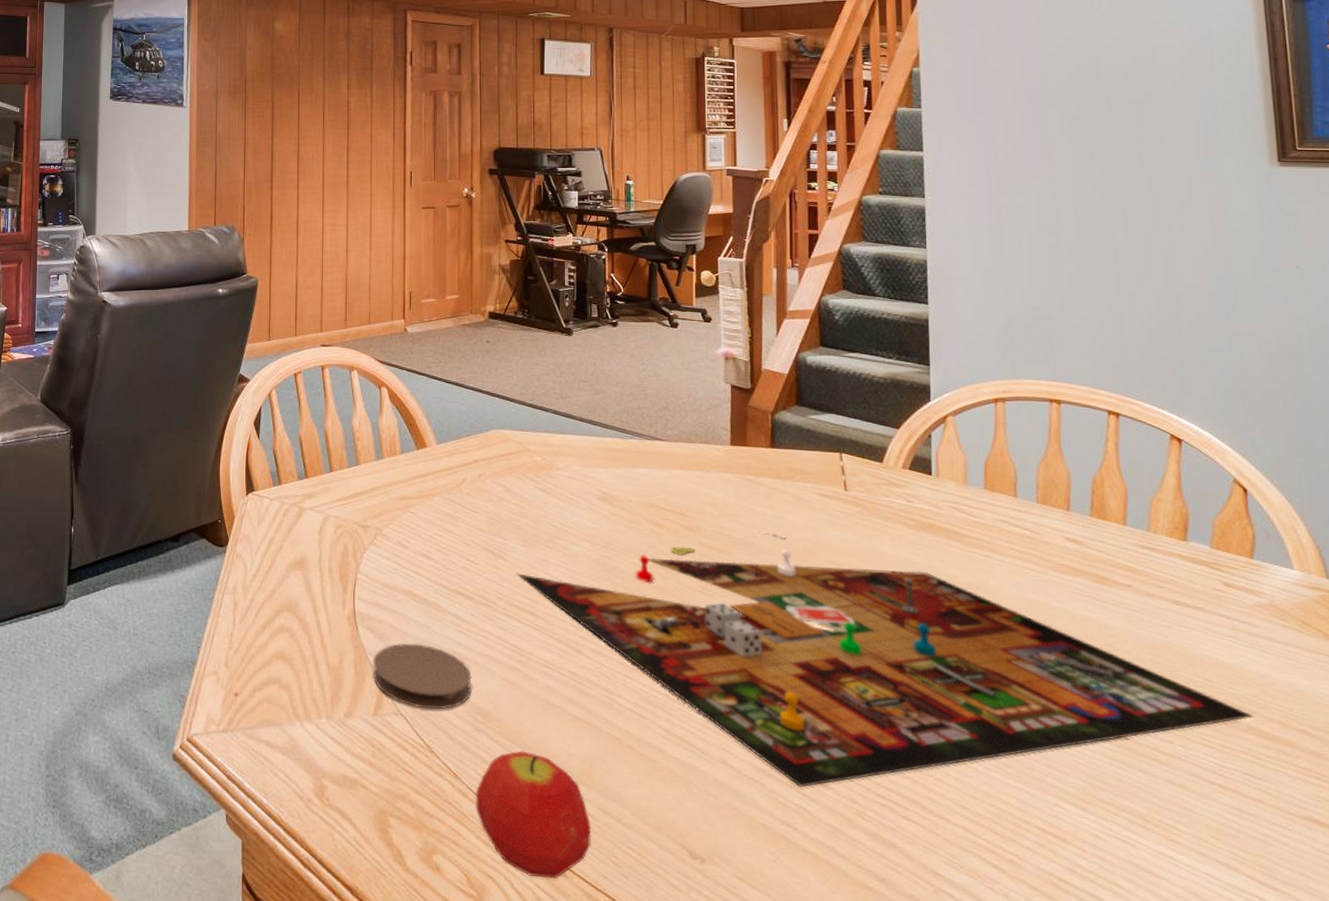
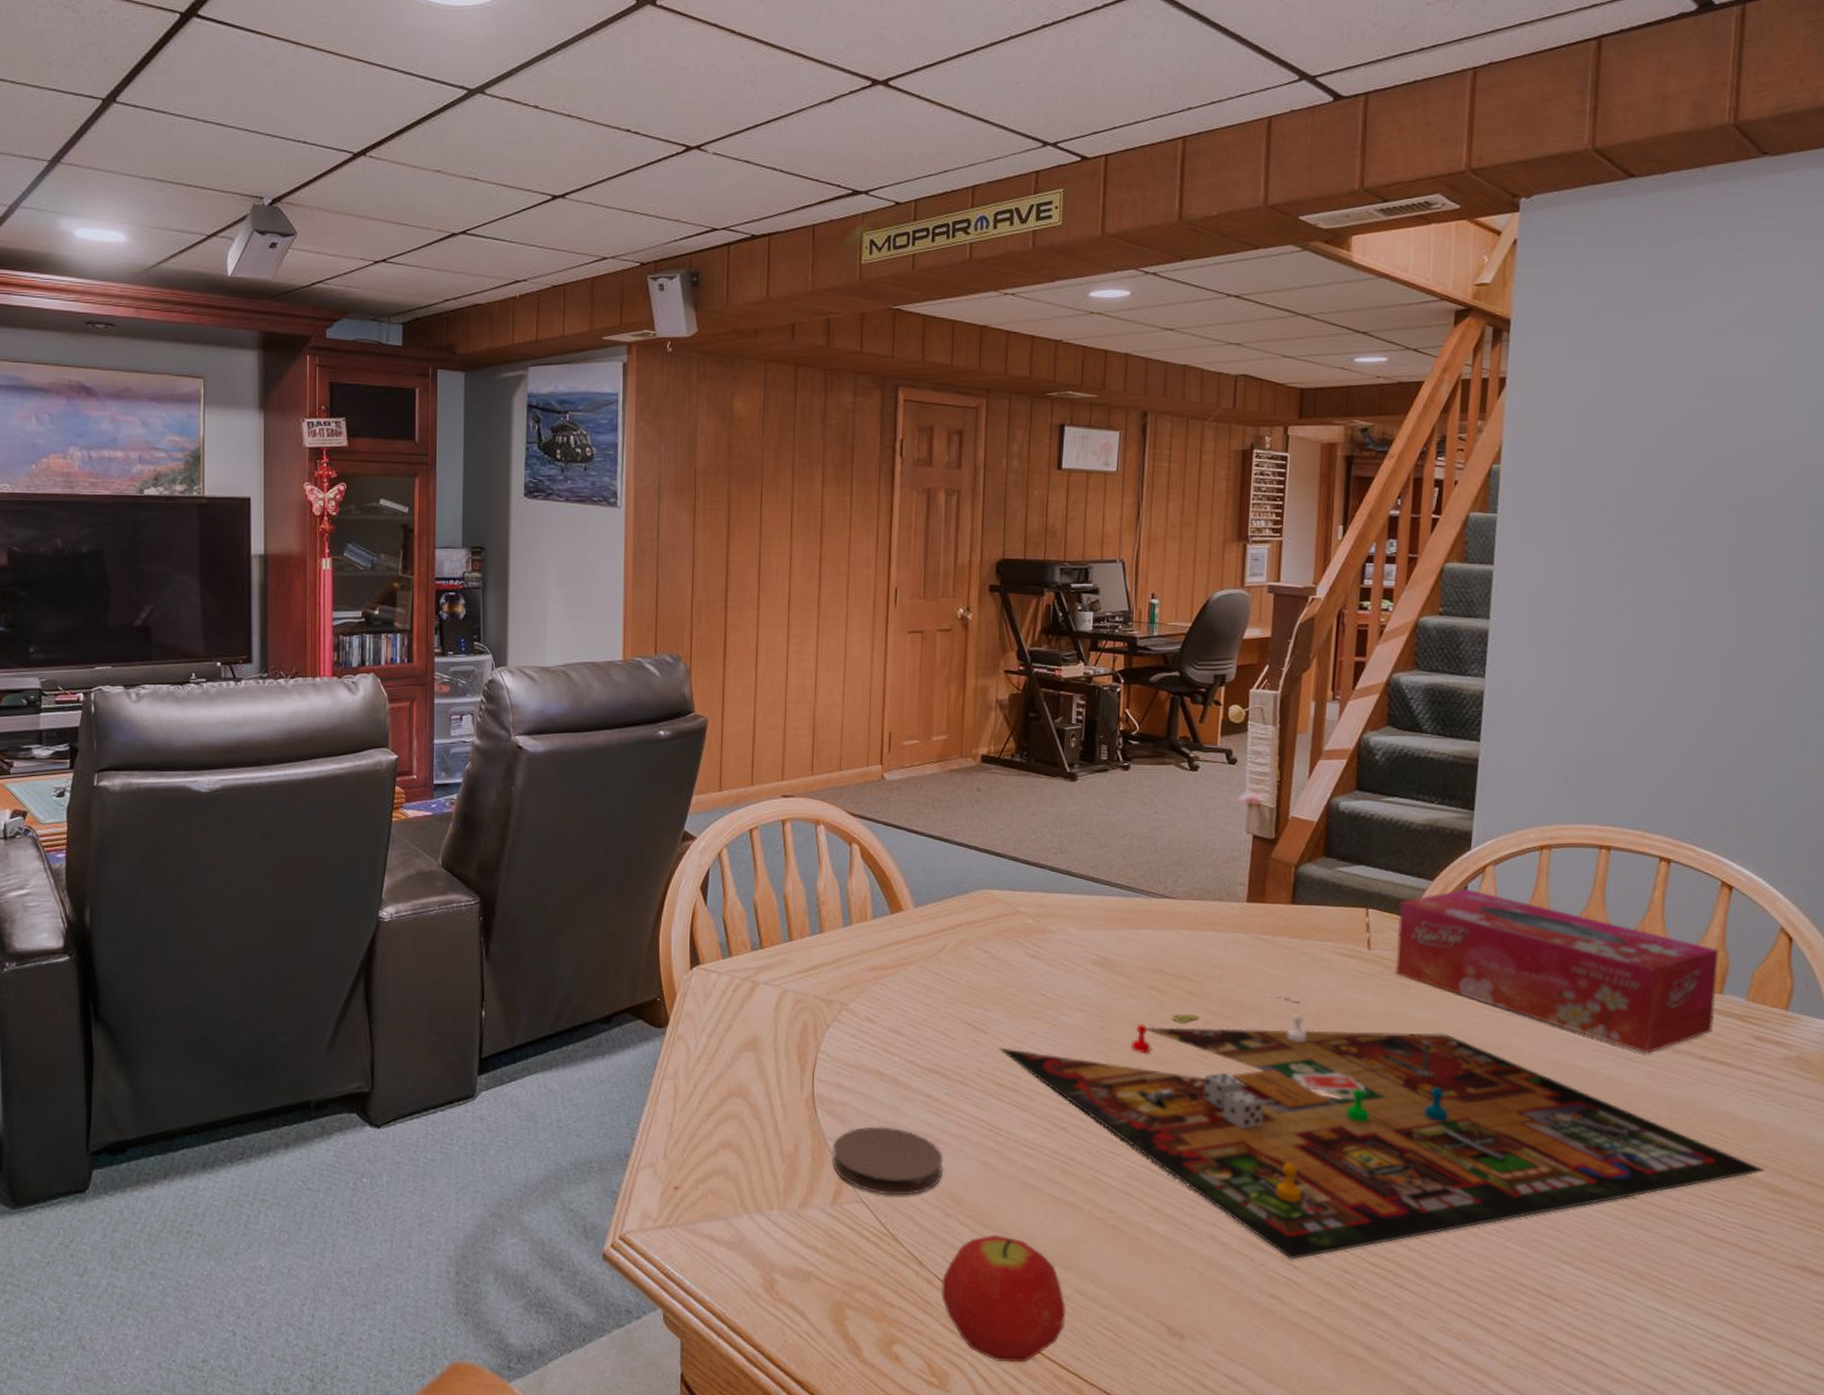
tissue box: none [870,437,1182,597] -> present [1396,889,1719,1054]

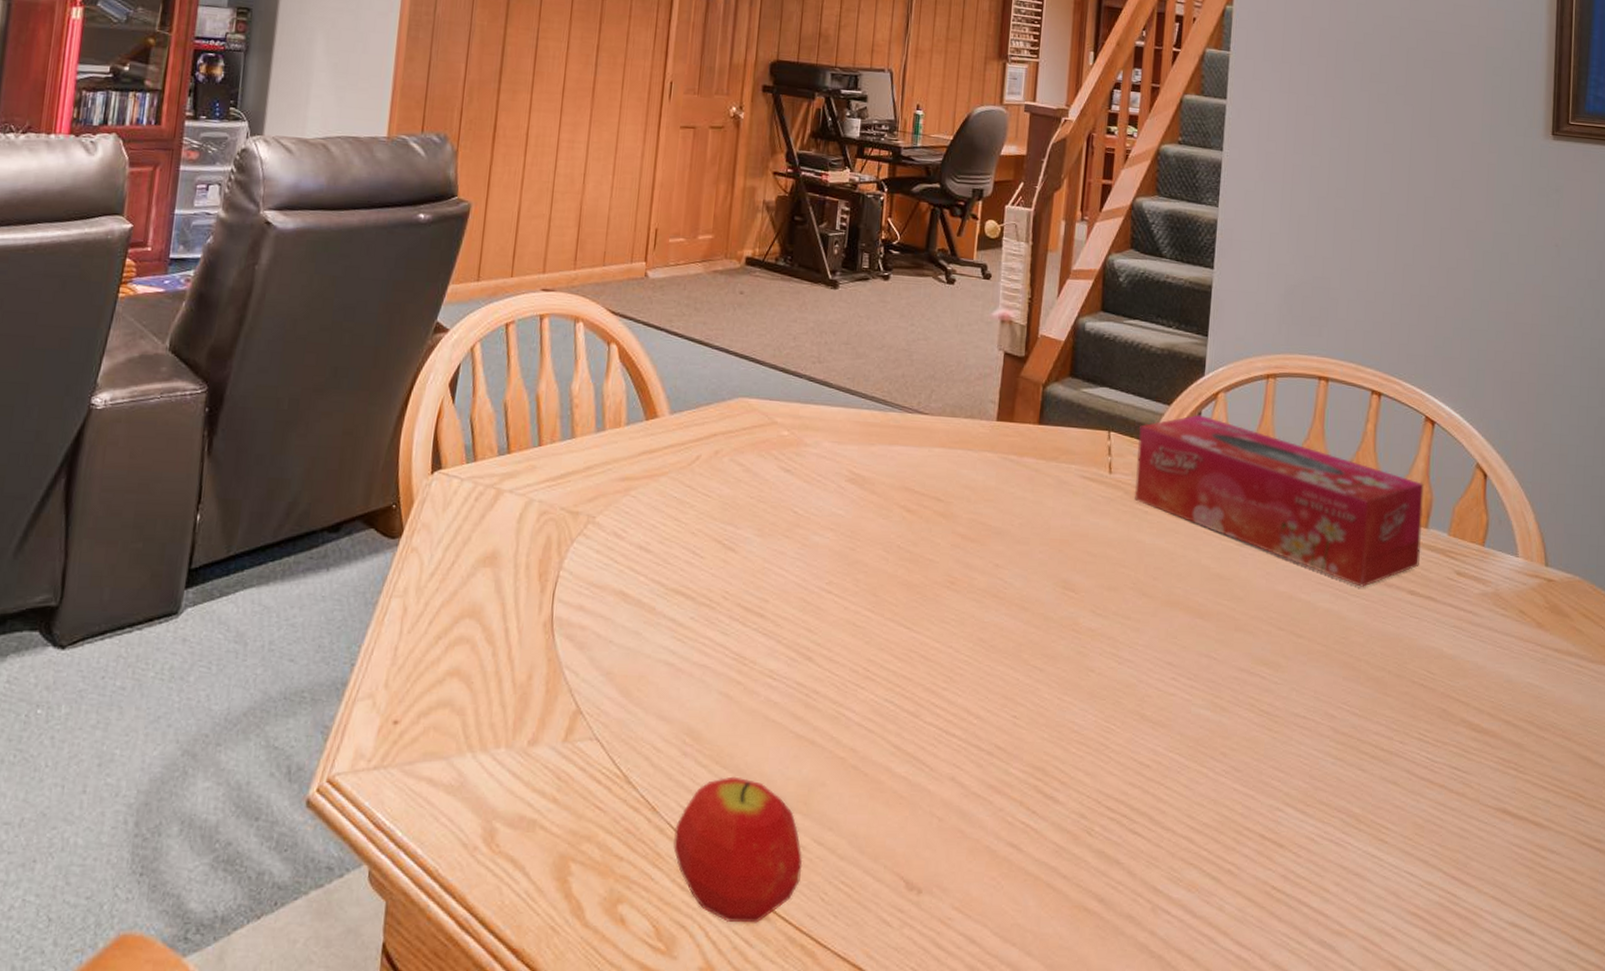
coaster: present [832,1126,943,1196] -> none [567,653,684,732]
gameboard: present [998,994,1764,1260] -> none [746,517,1467,804]

